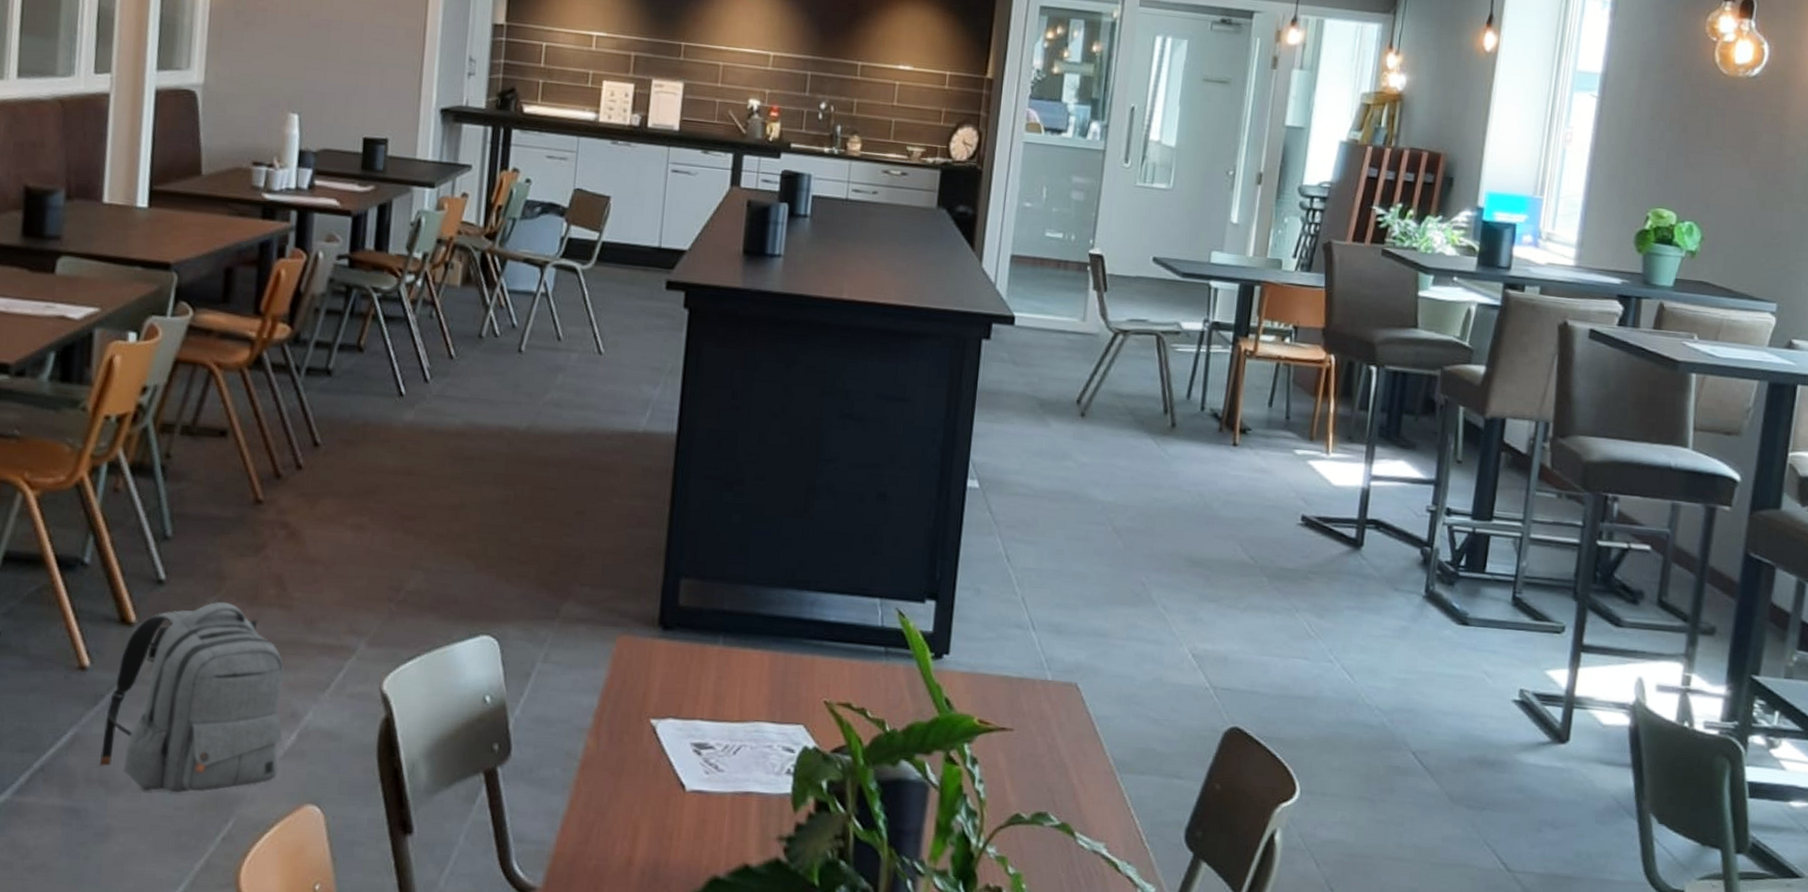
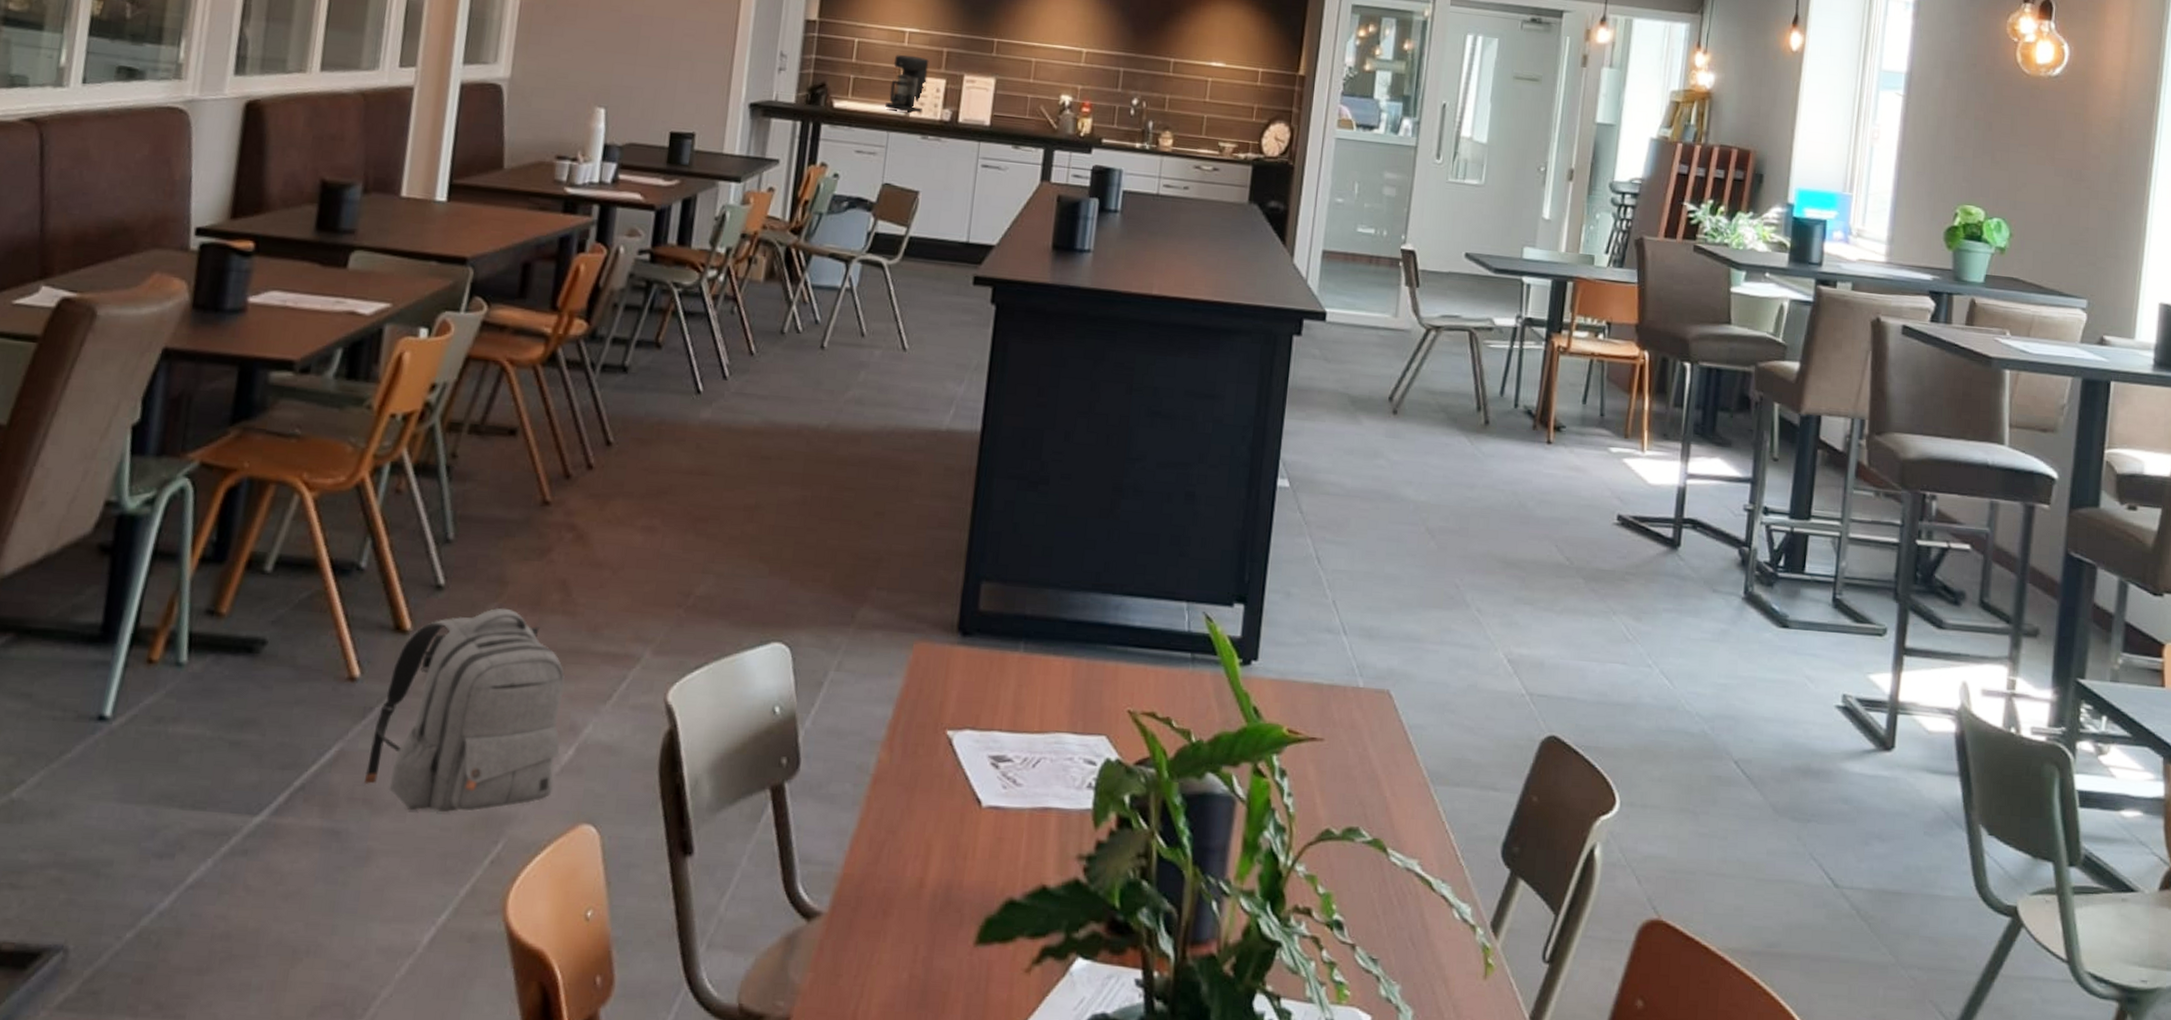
coffee maker: none [575,59,617,118] -> present [885,54,929,113]

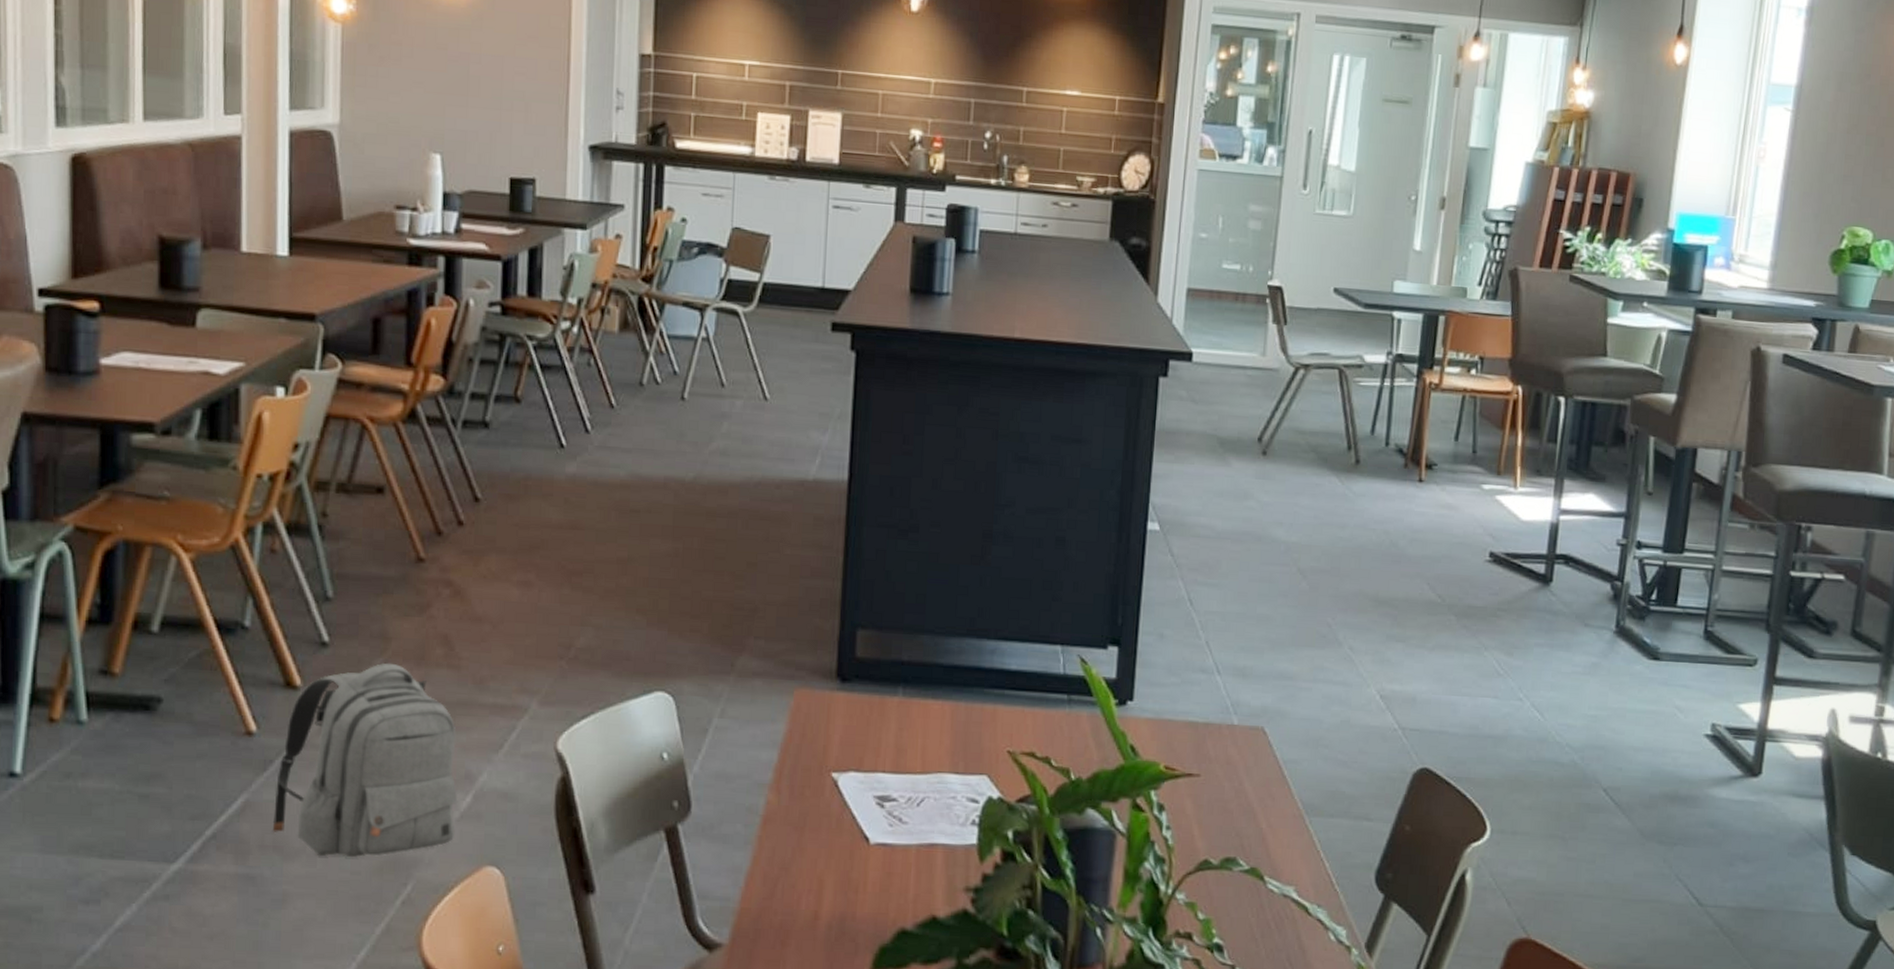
coffee maker: present [885,54,929,113] -> none [730,89,772,152]

